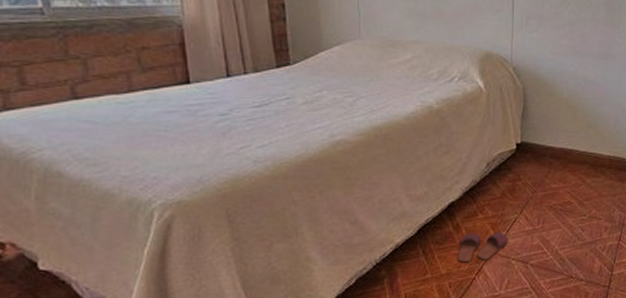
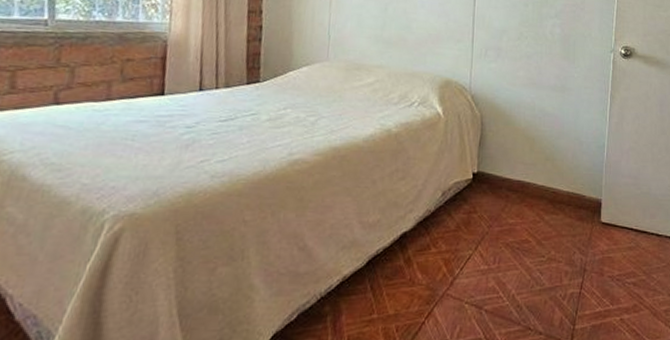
slippers: present [457,231,508,263] -> none [407,269,462,303]

